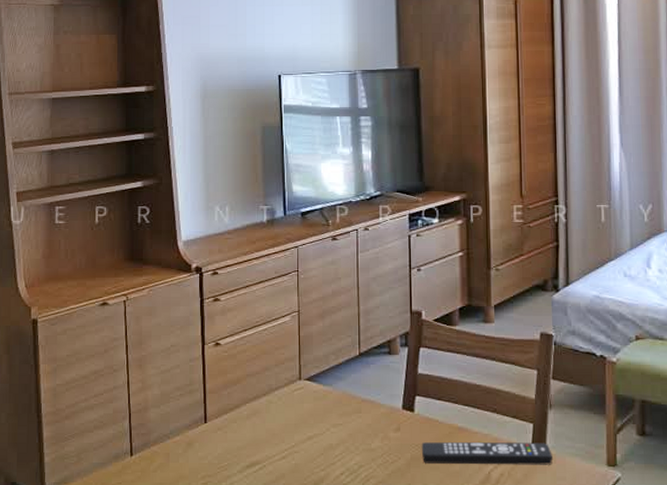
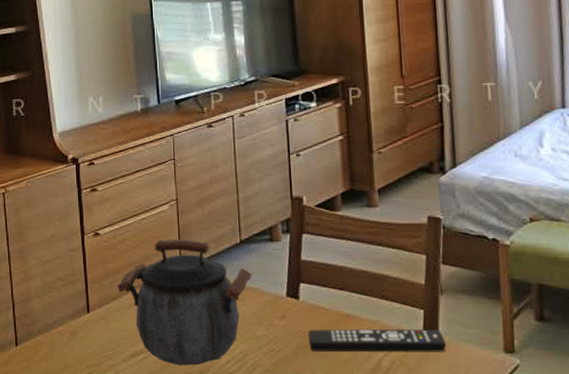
kettle: none [236,350,370,477] -> present [117,238,252,366]

